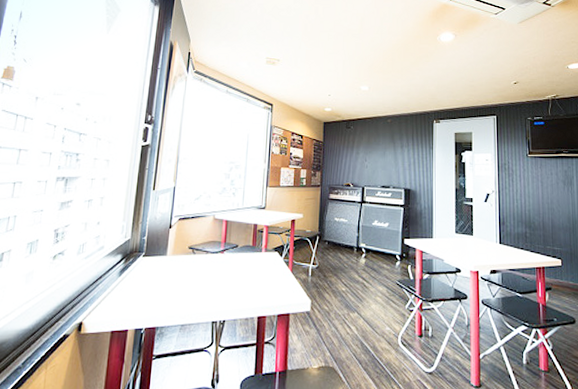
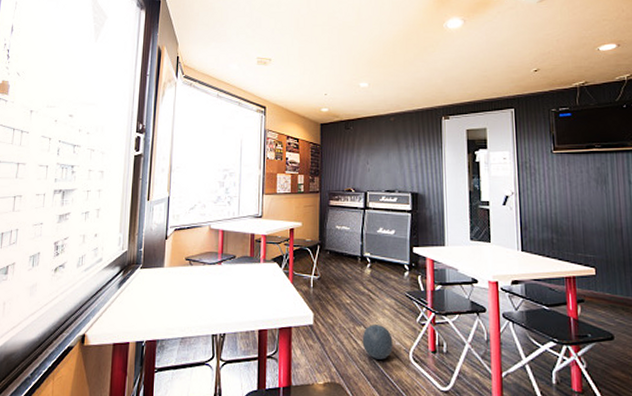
ball: none [355,311,384,344] -> present [362,325,393,360]

